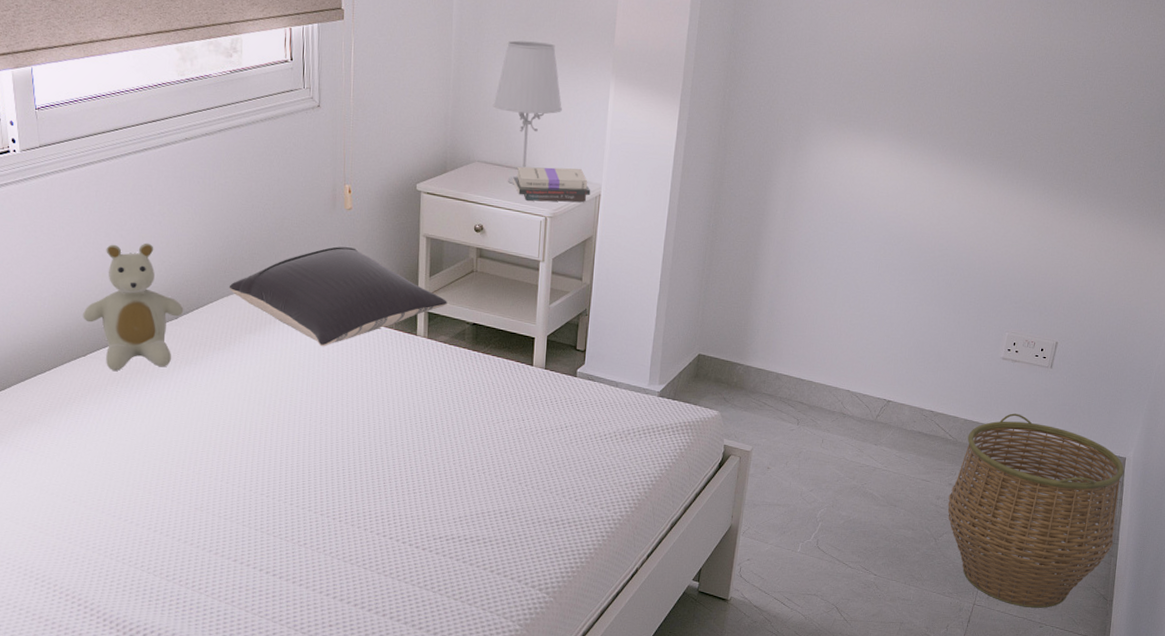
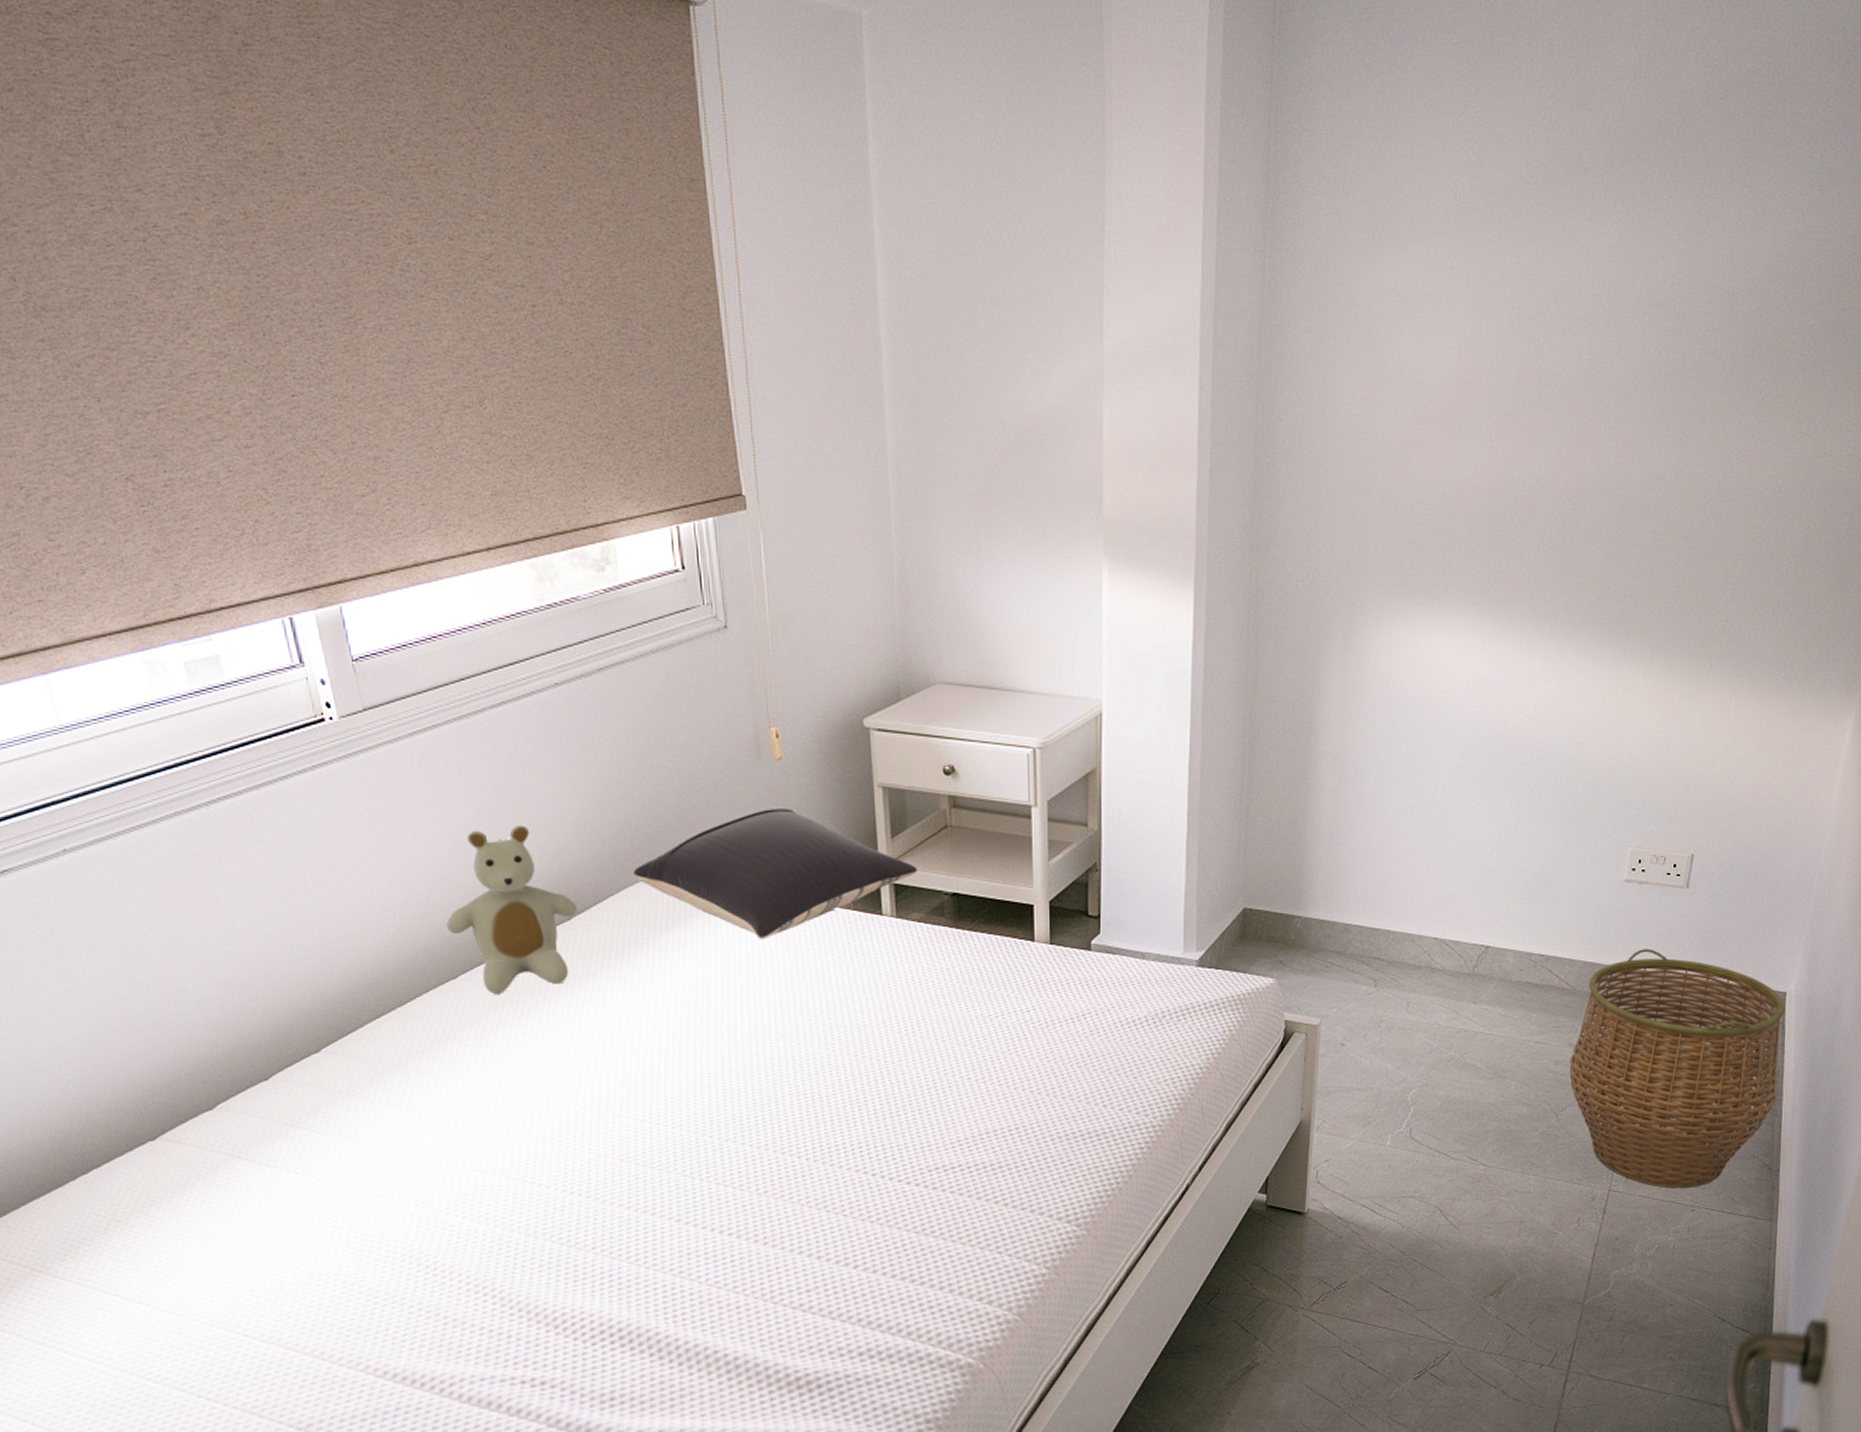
table lamp: present [492,40,562,184] -> none [952,519,1043,709]
books: present [512,166,591,202] -> none [986,681,1089,729]

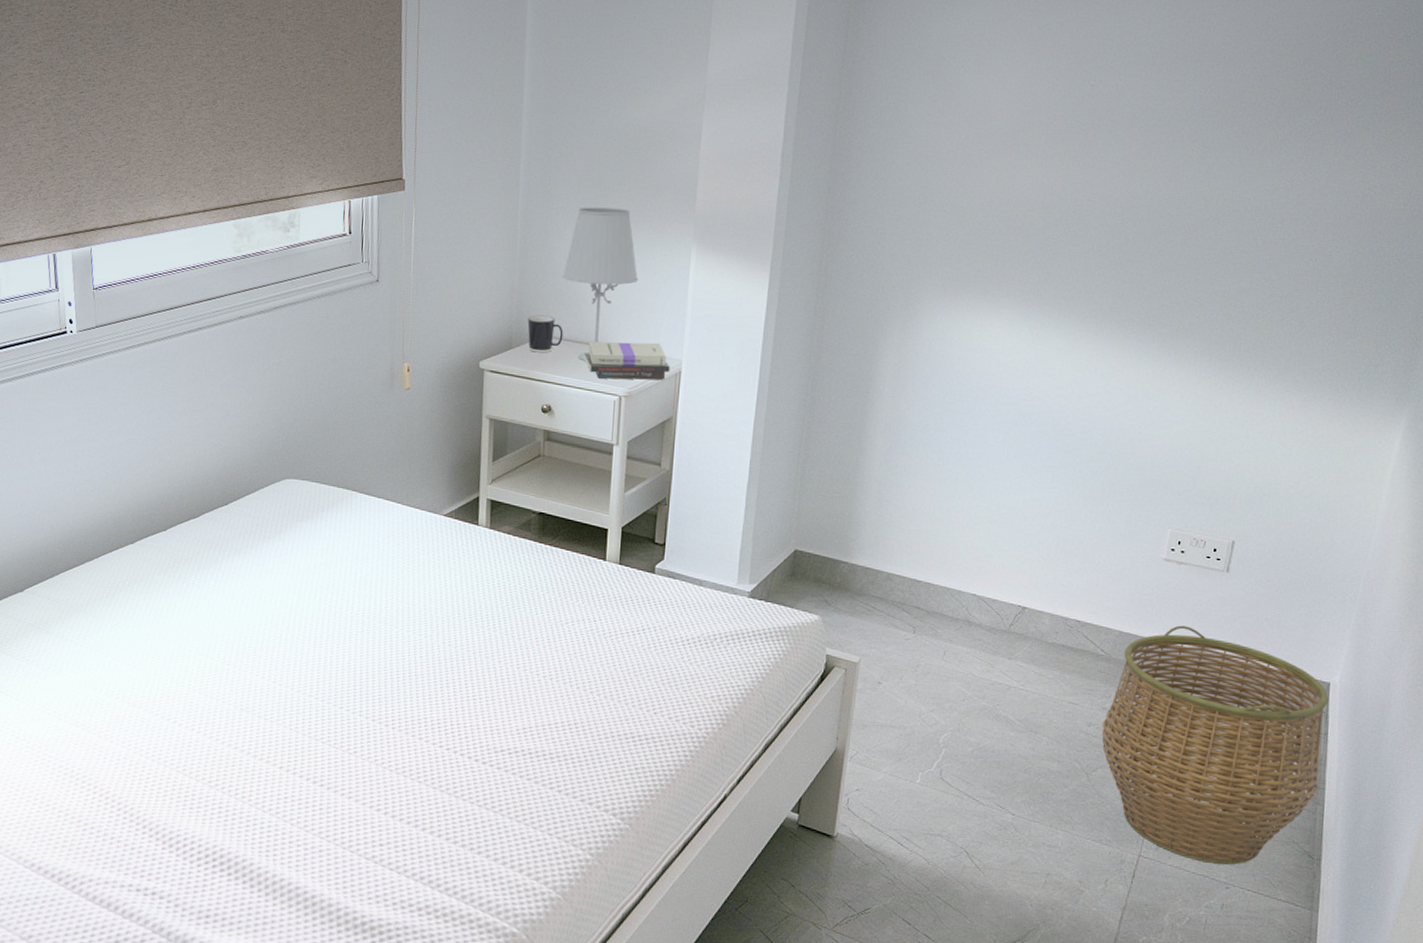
stuffed bear: present [446,825,578,994] -> none [132,425,234,559]
pillow: present [632,809,917,940] -> none [281,429,512,537]
mug: none [916,657,961,703] -> present [527,315,564,353]
table lamp: none [952,519,1043,709] -> present [562,207,638,361]
books: none [986,681,1089,729] -> present [583,341,670,380]

